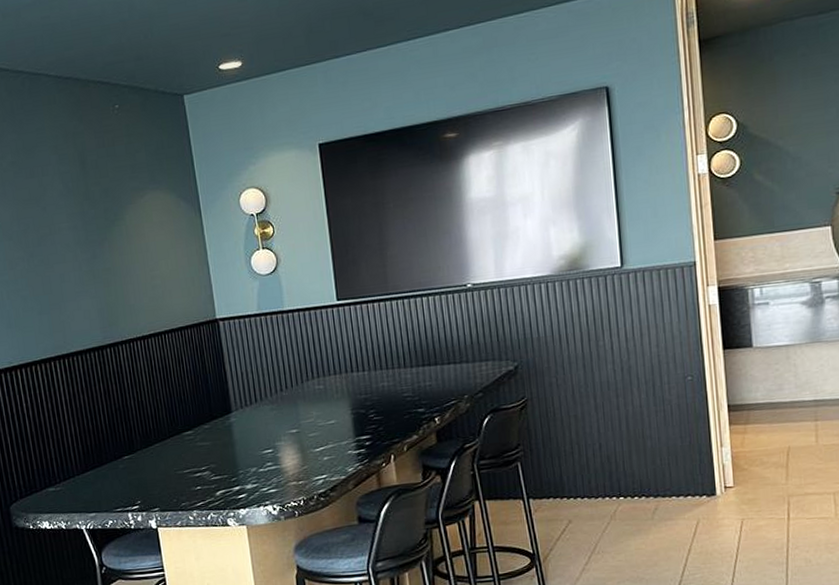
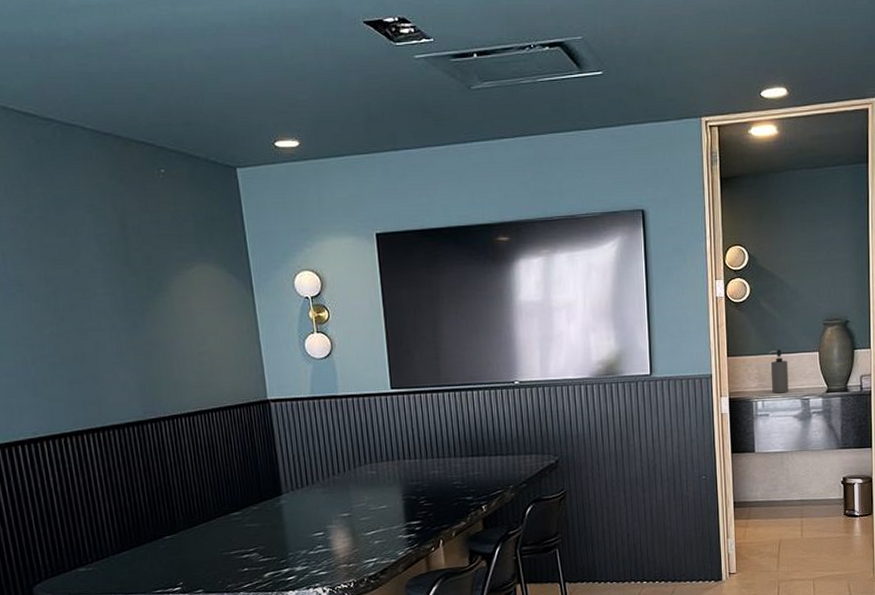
soap dispenser: none [765,227,794,279] -> present [768,349,789,394]

